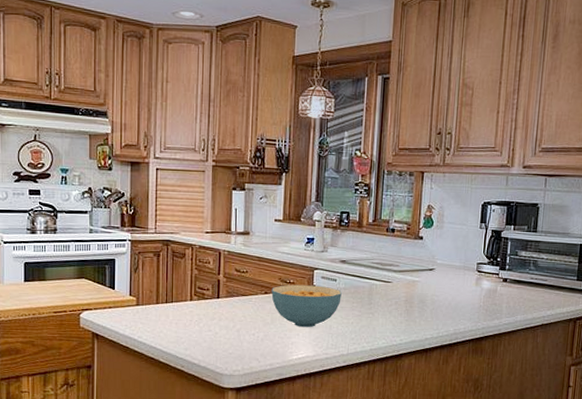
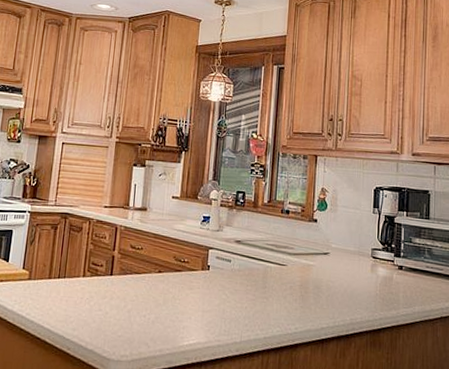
cereal bowl: present [271,284,342,328] -> none [165,264,236,311]

